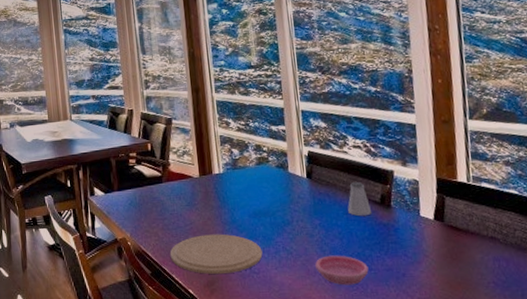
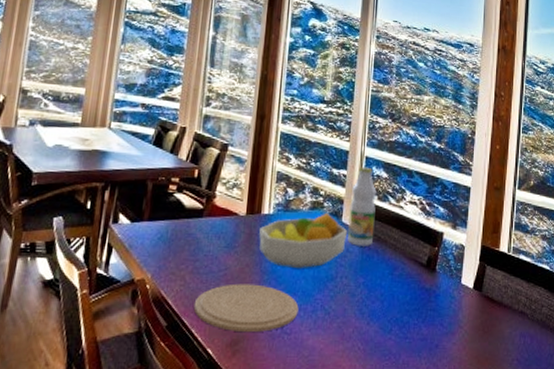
fruit bowl: none [214,166,296,218] -> present [259,212,348,269]
bottle: none [293,119,322,193] -> present [348,166,377,248]
saucer: present [315,255,369,286] -> none [351,319,404,354]
saltshaker: present [348,182,372,216] -> none [394,241,417,279]

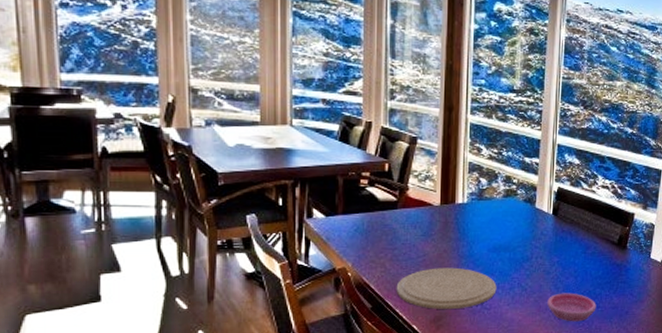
fruit bowl: present [259,212,348,269] -> none [455,199,542,252]
bottle: present [348,166,377,248] -> none [542,154,569,230]
saucer: none [351,319,404,354] -> present [547,293,597,322]

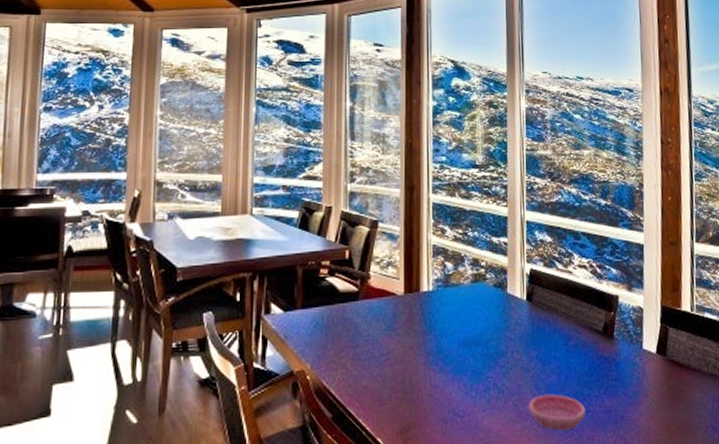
plate: present [396,267,497,310] -> none [358,366,470,419]

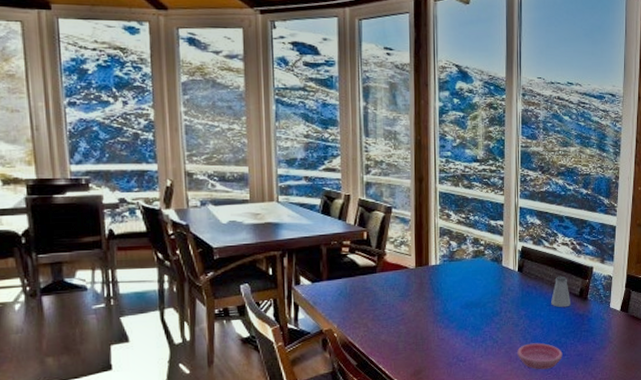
saltshaker: none [568,307,594,348] -> present [551,276,571,308]

